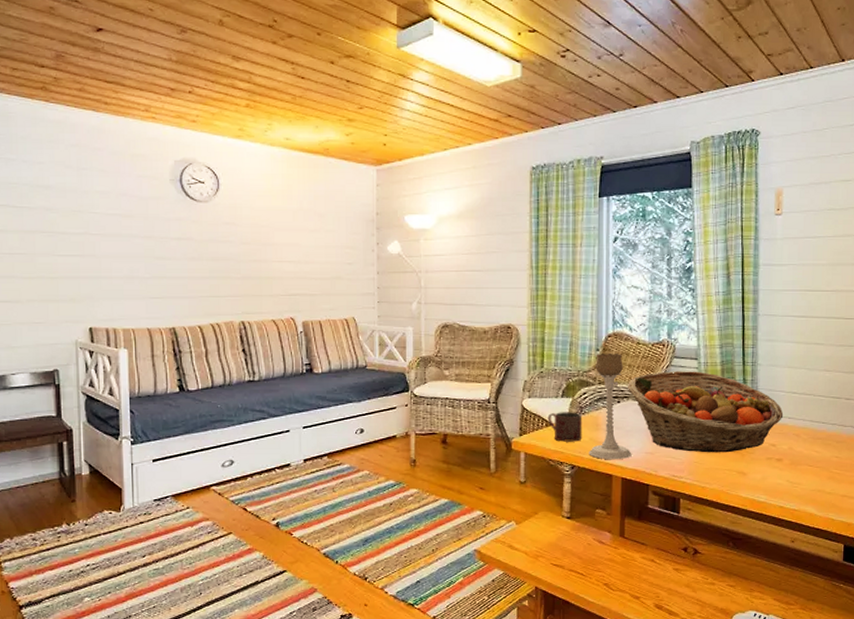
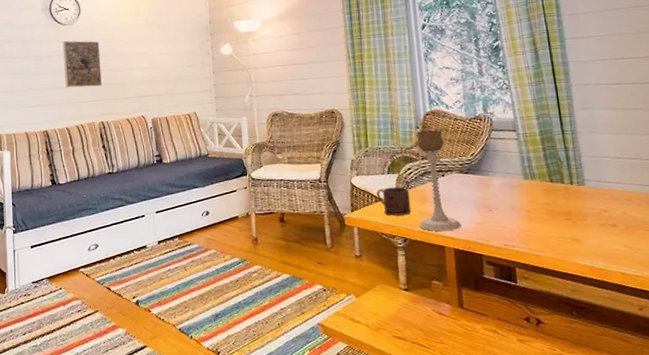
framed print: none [196,221,243,279] -> present [62,40,102,88]
fruit basket: present [628,371,784,453] -> none [450,142,611,221]

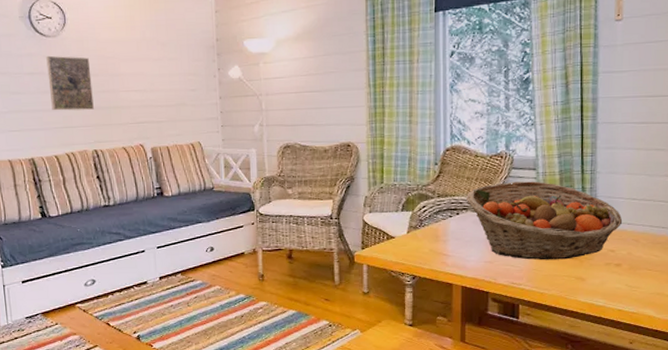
mug: present [376,187,412,216] -> none [388,225,423,254]
candle holder: present [416,130,462,232] -> none [429,167,471,270]
fruit basket: none [450,142,611,221] -> present [466,181,623,261]

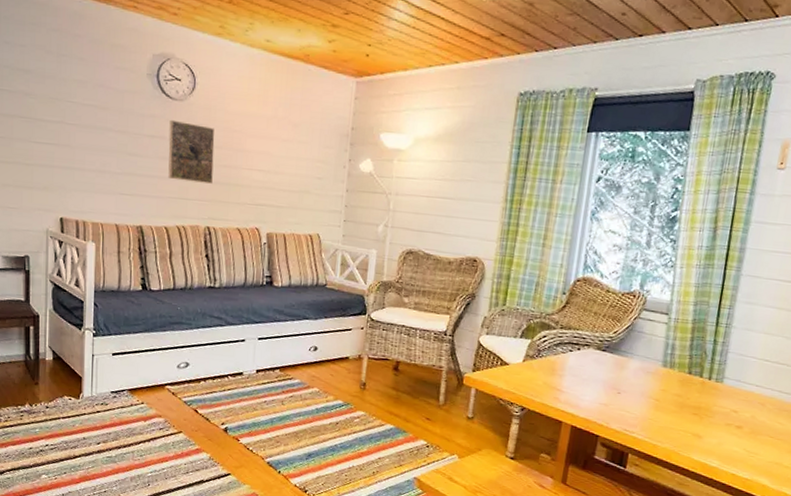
fruit basket: present [466,181,623,261] -> none [590,323,752,414]

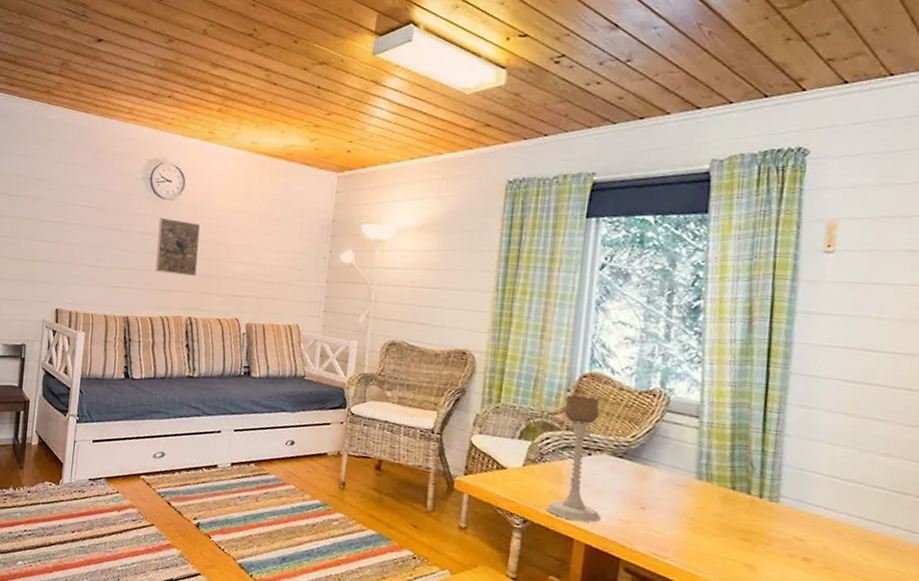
candle holder: none [540,297,589,407] -> present [546,395,601,523]

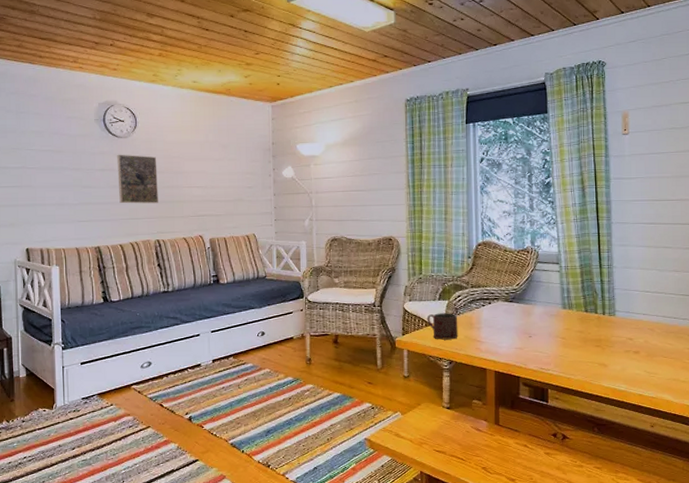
mug: none [499,455,542,493] -> present [427,313,458,340]
candle holder: present [546,395,601,523] -> none [464,260,503,355]

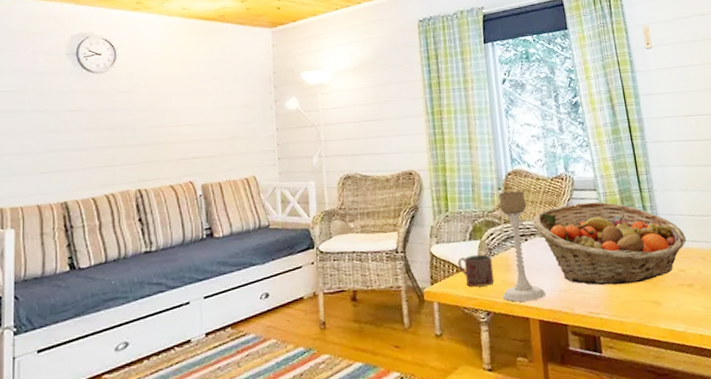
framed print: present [117,154,158,204] -> none [92,91,140,149]
candle holder: none [464,260,503,355] -> present [498,191,546,302]
fruit basket: none [497,274,639,347] -> present [533,202,687,286]

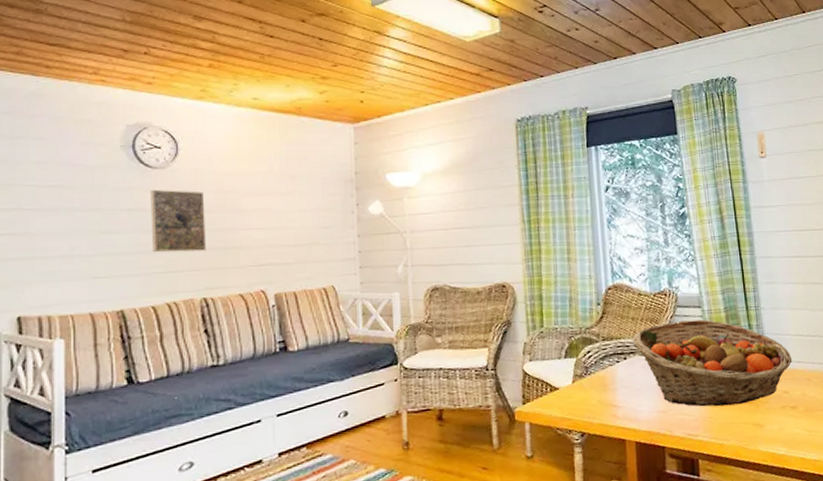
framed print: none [92,91,140,149] -> present [150,189,206,253]
mug: present [457,254,495,287] -> none [551,373,590,407]
candle holder: present [498,191,546,302] -> none [597,306,644,423]

